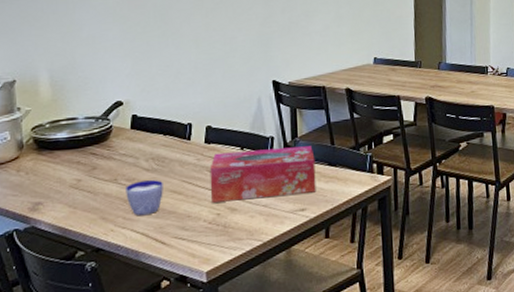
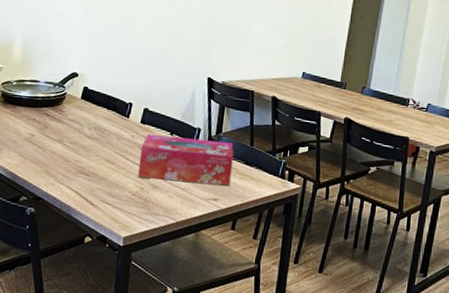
cup: present [126,180,163,216] -> none [68,145,100,177]

